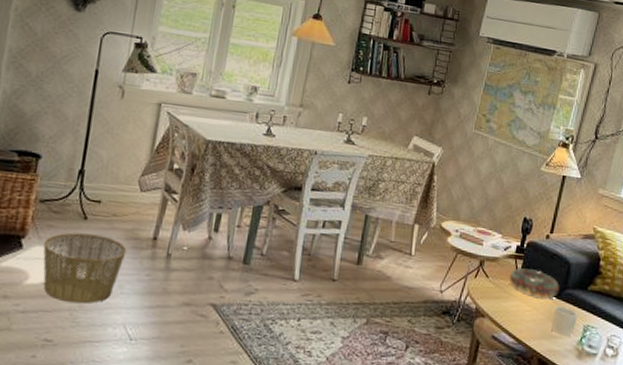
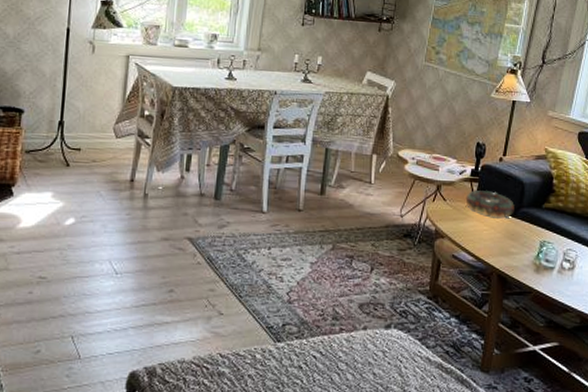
basket: present [43,232,127,304] -> none [31,179,107,243]
mug: present [551,306,578,337] -> none [509,224,534,252]

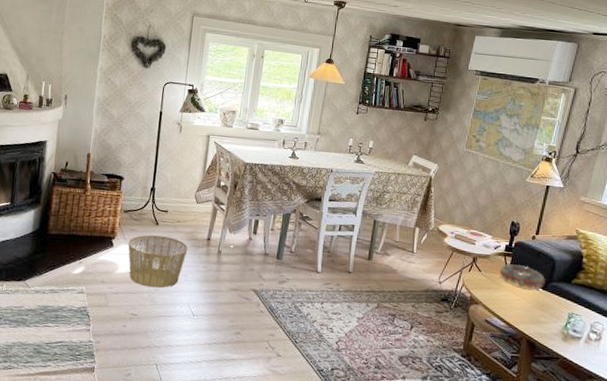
basket: none [31,179,107,243] -> present [128,235,188,288]

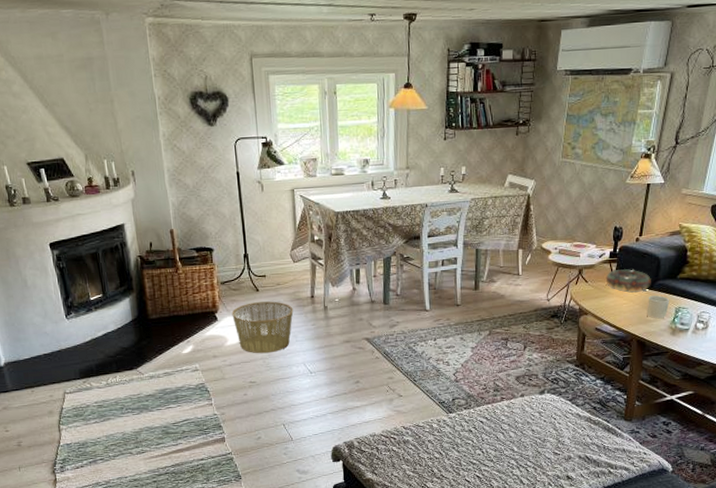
mug: none [538,296,563,322] -> present [647,295,670,319]

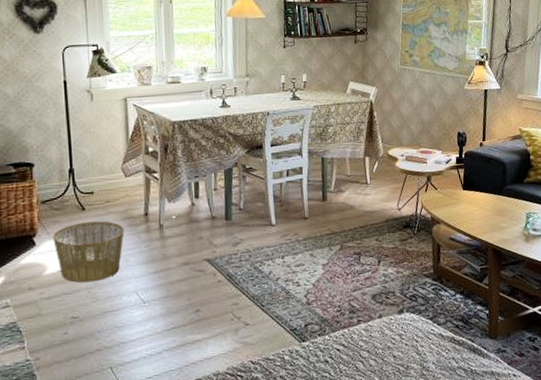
decorative bowl: present [605,269,651,292] -> none [454,175,500,198]
mug: present [647,295,670,319] -> none [497,201,520,226]

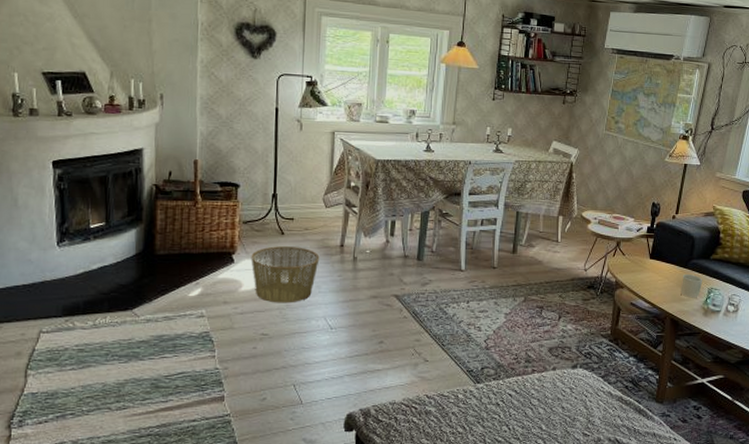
mug: none [497,201,520,226] -> present [681,274,703,298]

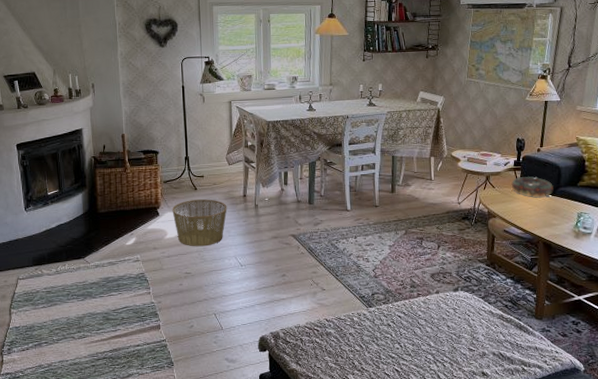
decorative bowl: none [642,245,686,268] -> present [511,177,554,197]
mug: present [681,274,703,298] -> none [550,201,572,223]

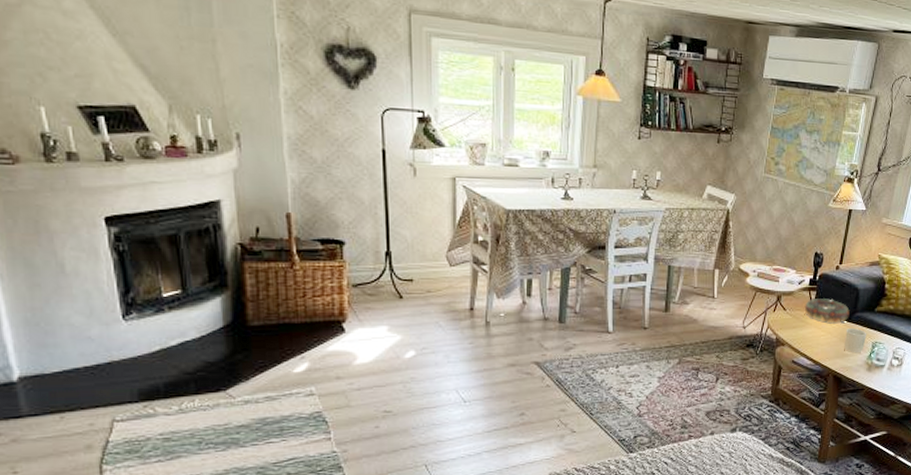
basket: present [172,199,227,247] -> none [365,312,447,376]
mug: none [550,201,572,223] -> present [844,328,867,354]

